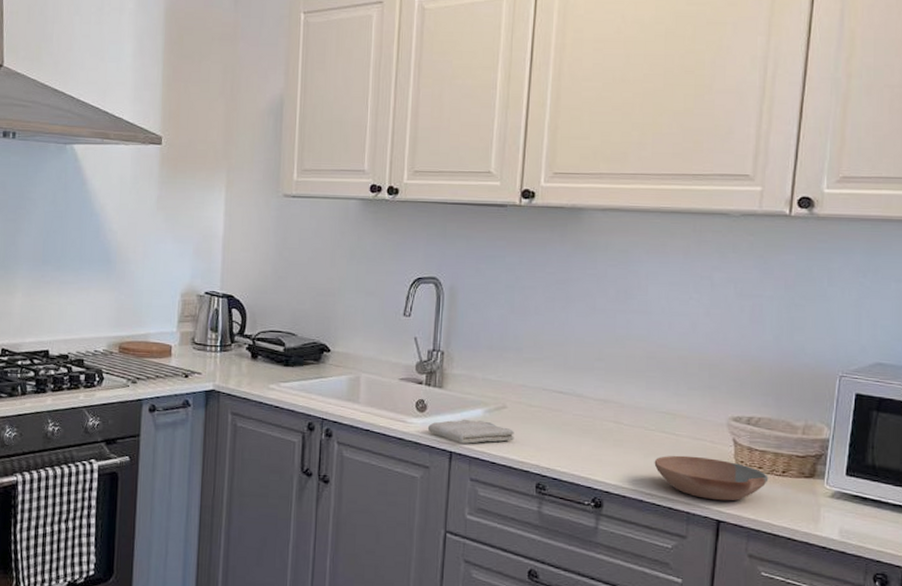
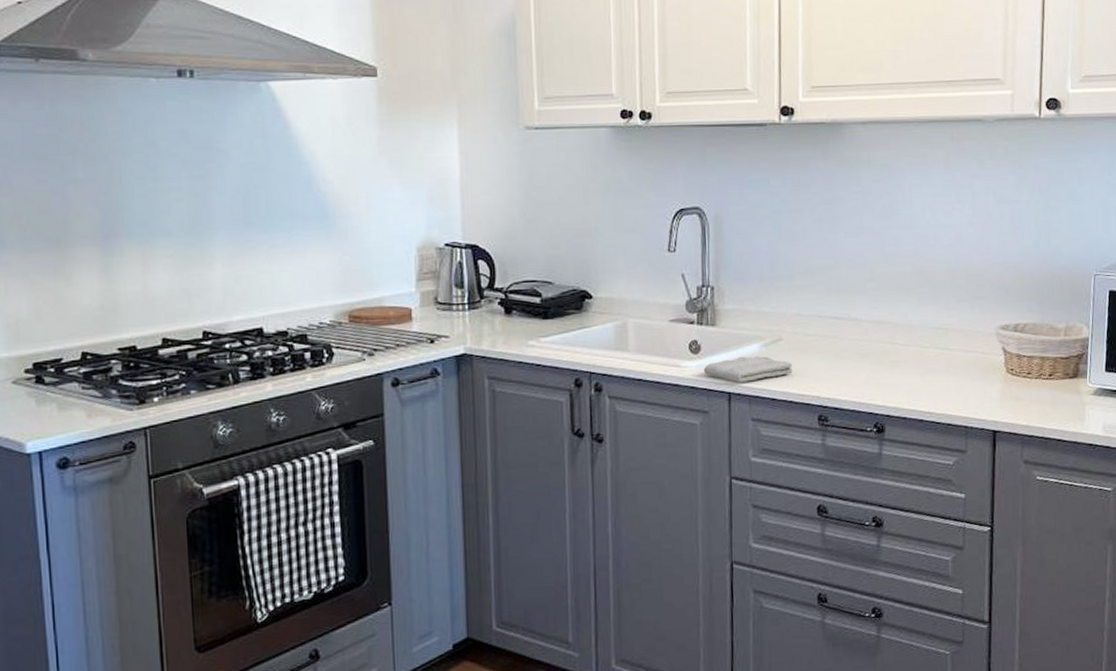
bowl: present [654,455,769,501] -> none [931,369,1037,411]

